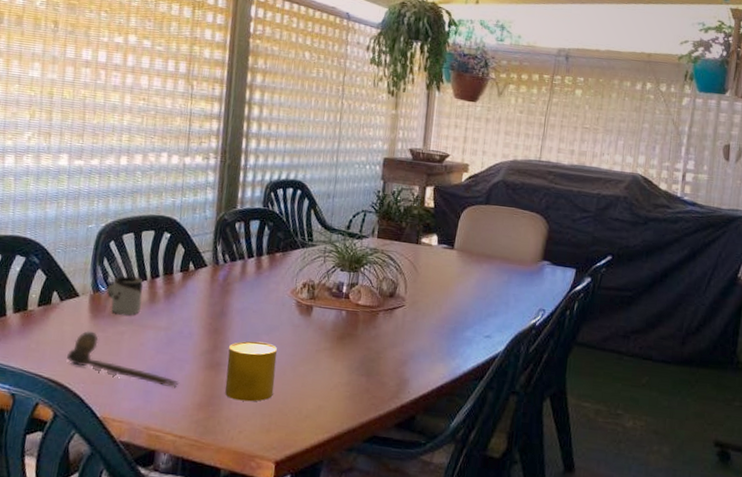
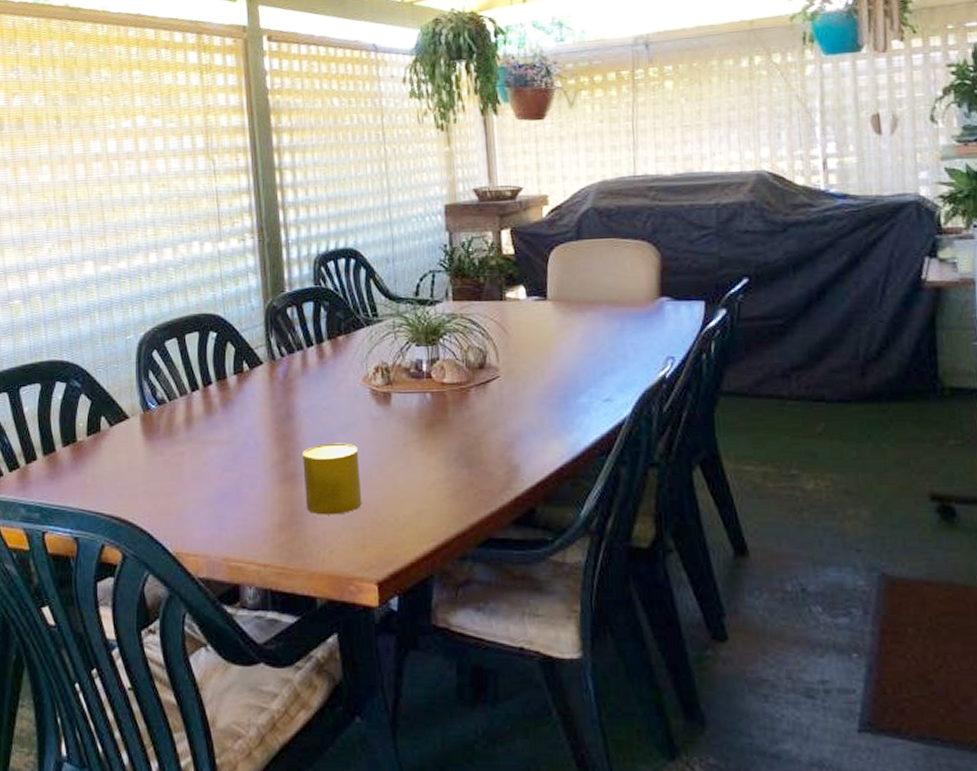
spoon: present [67,331,180,388] -> none [127,456,254,510]
cup: present [107,276,143,316] -> none [158,387,197,433]

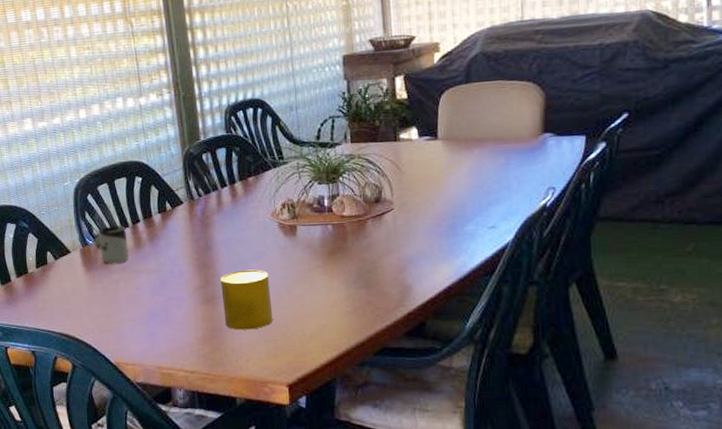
cup: none [158,387,197,433] -> present [94,225,129,264]

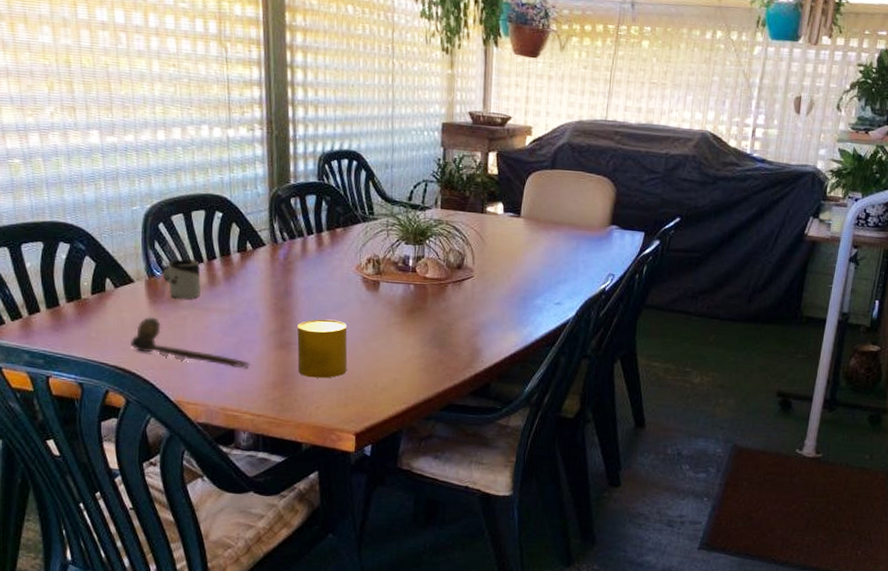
spoon: none [72,284,180,327] -> present [131,317,251,369]

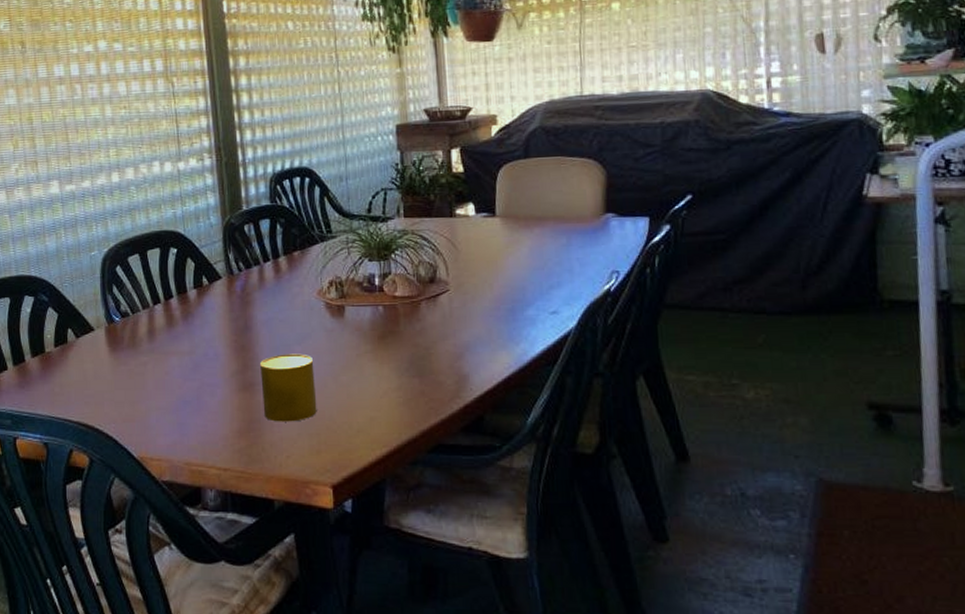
spoon: present [131,317,251,369] -> none [93,366,214,417]
cup: present [163,259,201,300] -> none [122,301,159,344]

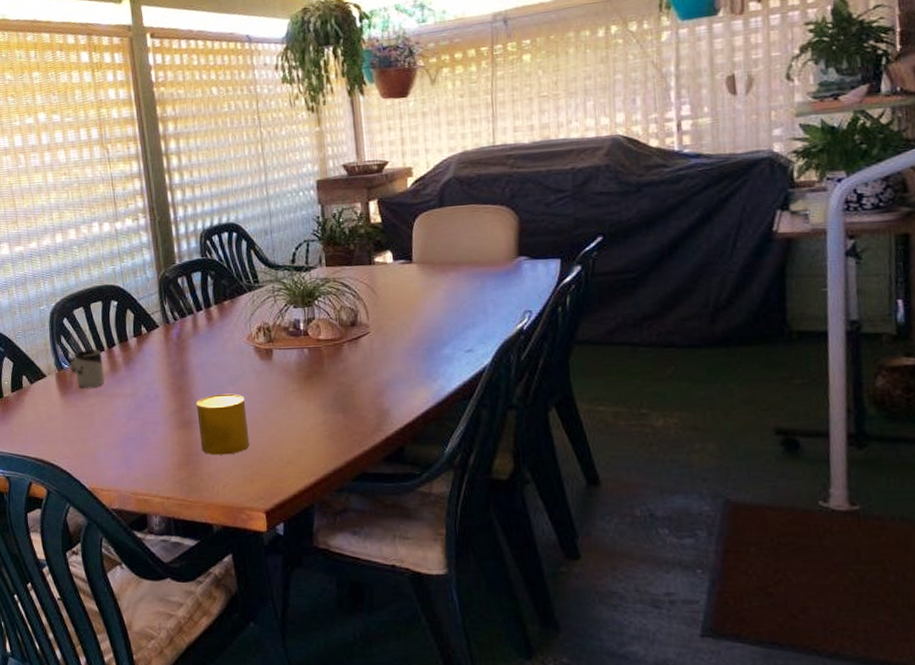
cup: none [122,301,159,344] -> present [70,349,104,388]

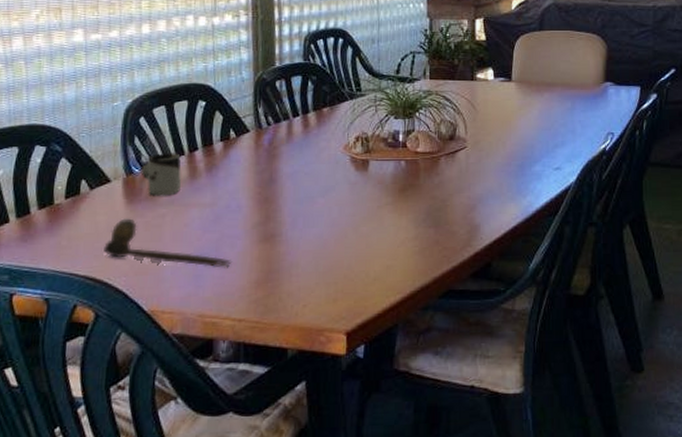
spoon: none [47,408,156,452] -> present [104,218,233,268]
cup: present [196,393,250,455] -> none [282,205,337,272]

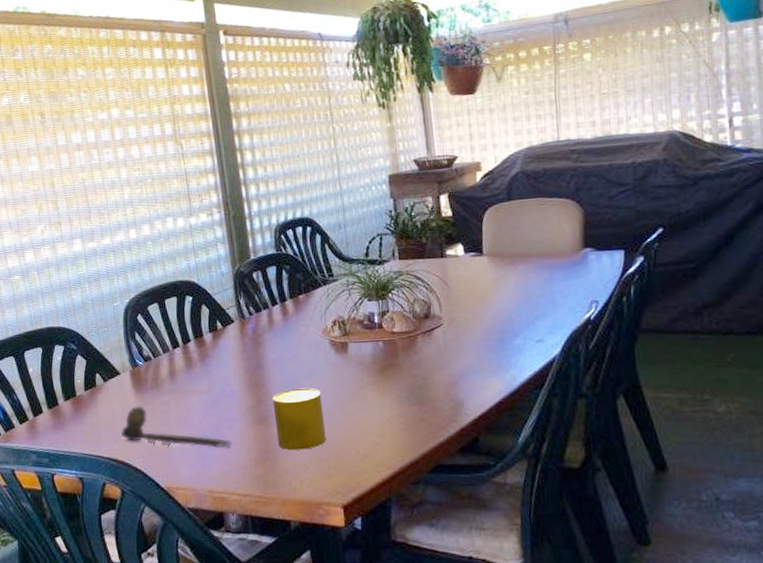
cup: present [142,153,181,196] -> none [145,345,180,385]
cup: none [282,205,337,272] -> present [273,388,326,451]

